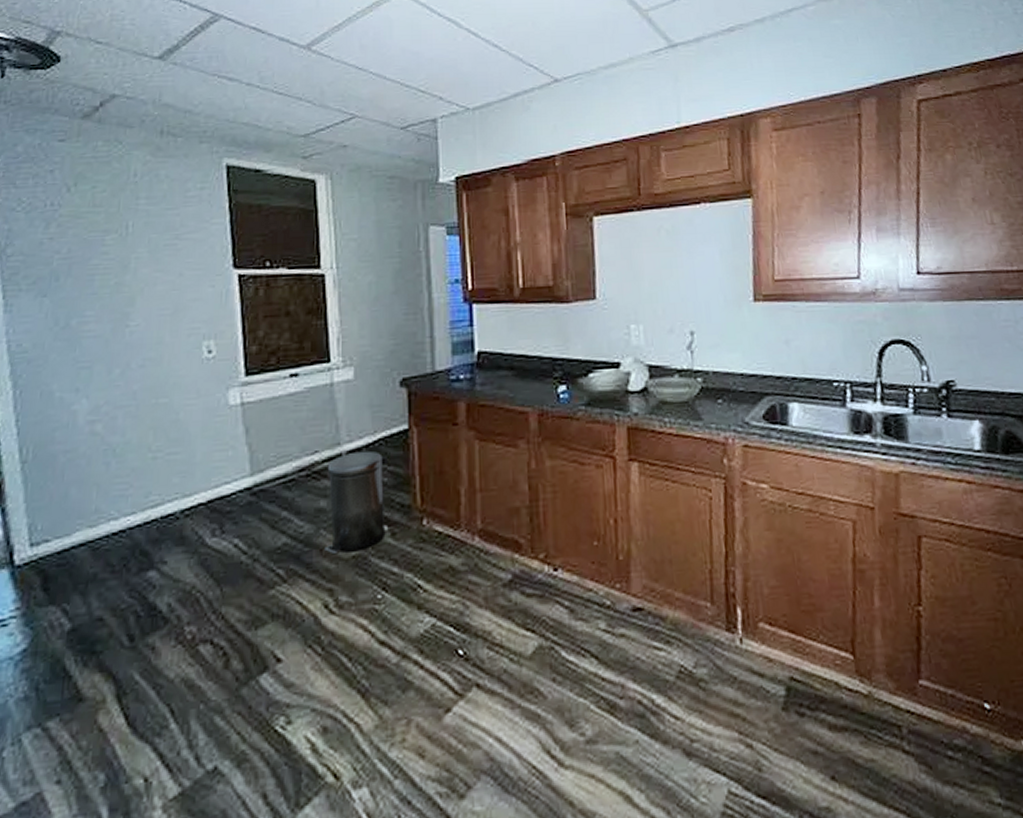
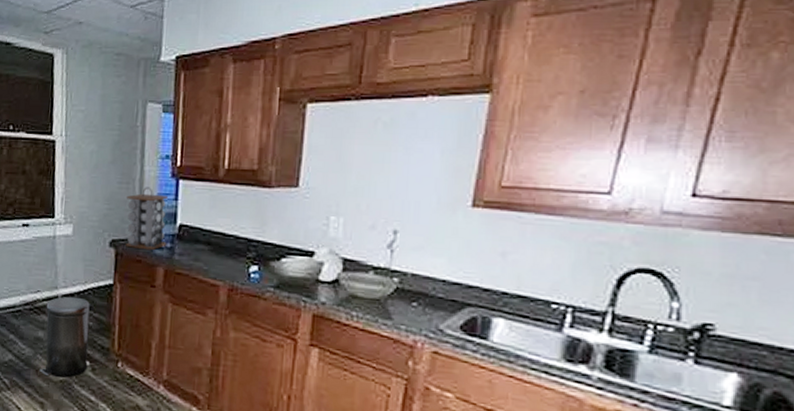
spice rack: none [414,315,466,386] -> present [126,187,168,251]

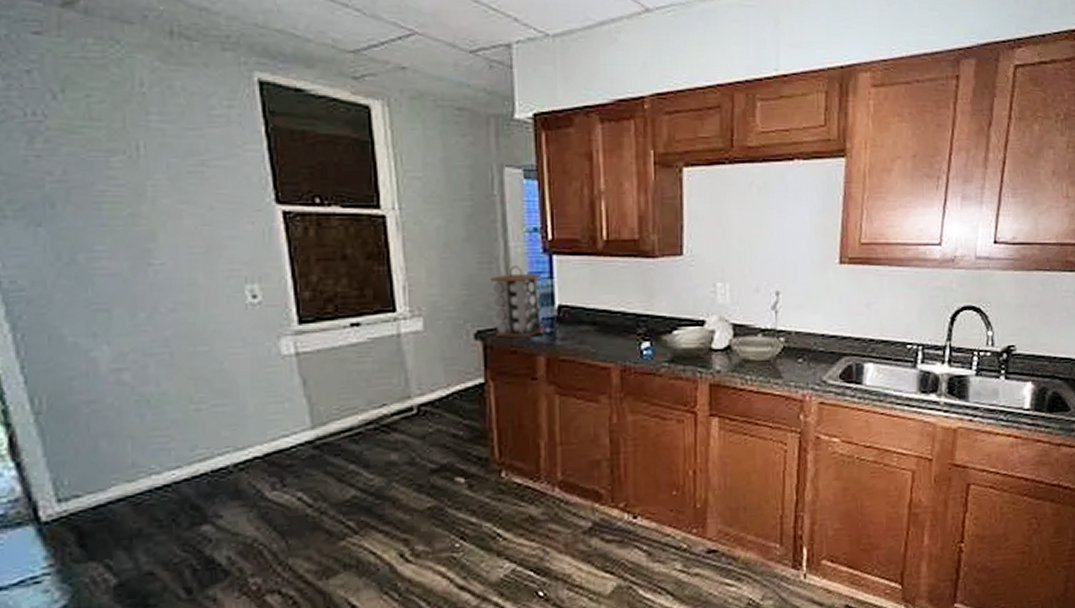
pedal bin: present [39,296,94,378] -> none [397,404,463,507]

